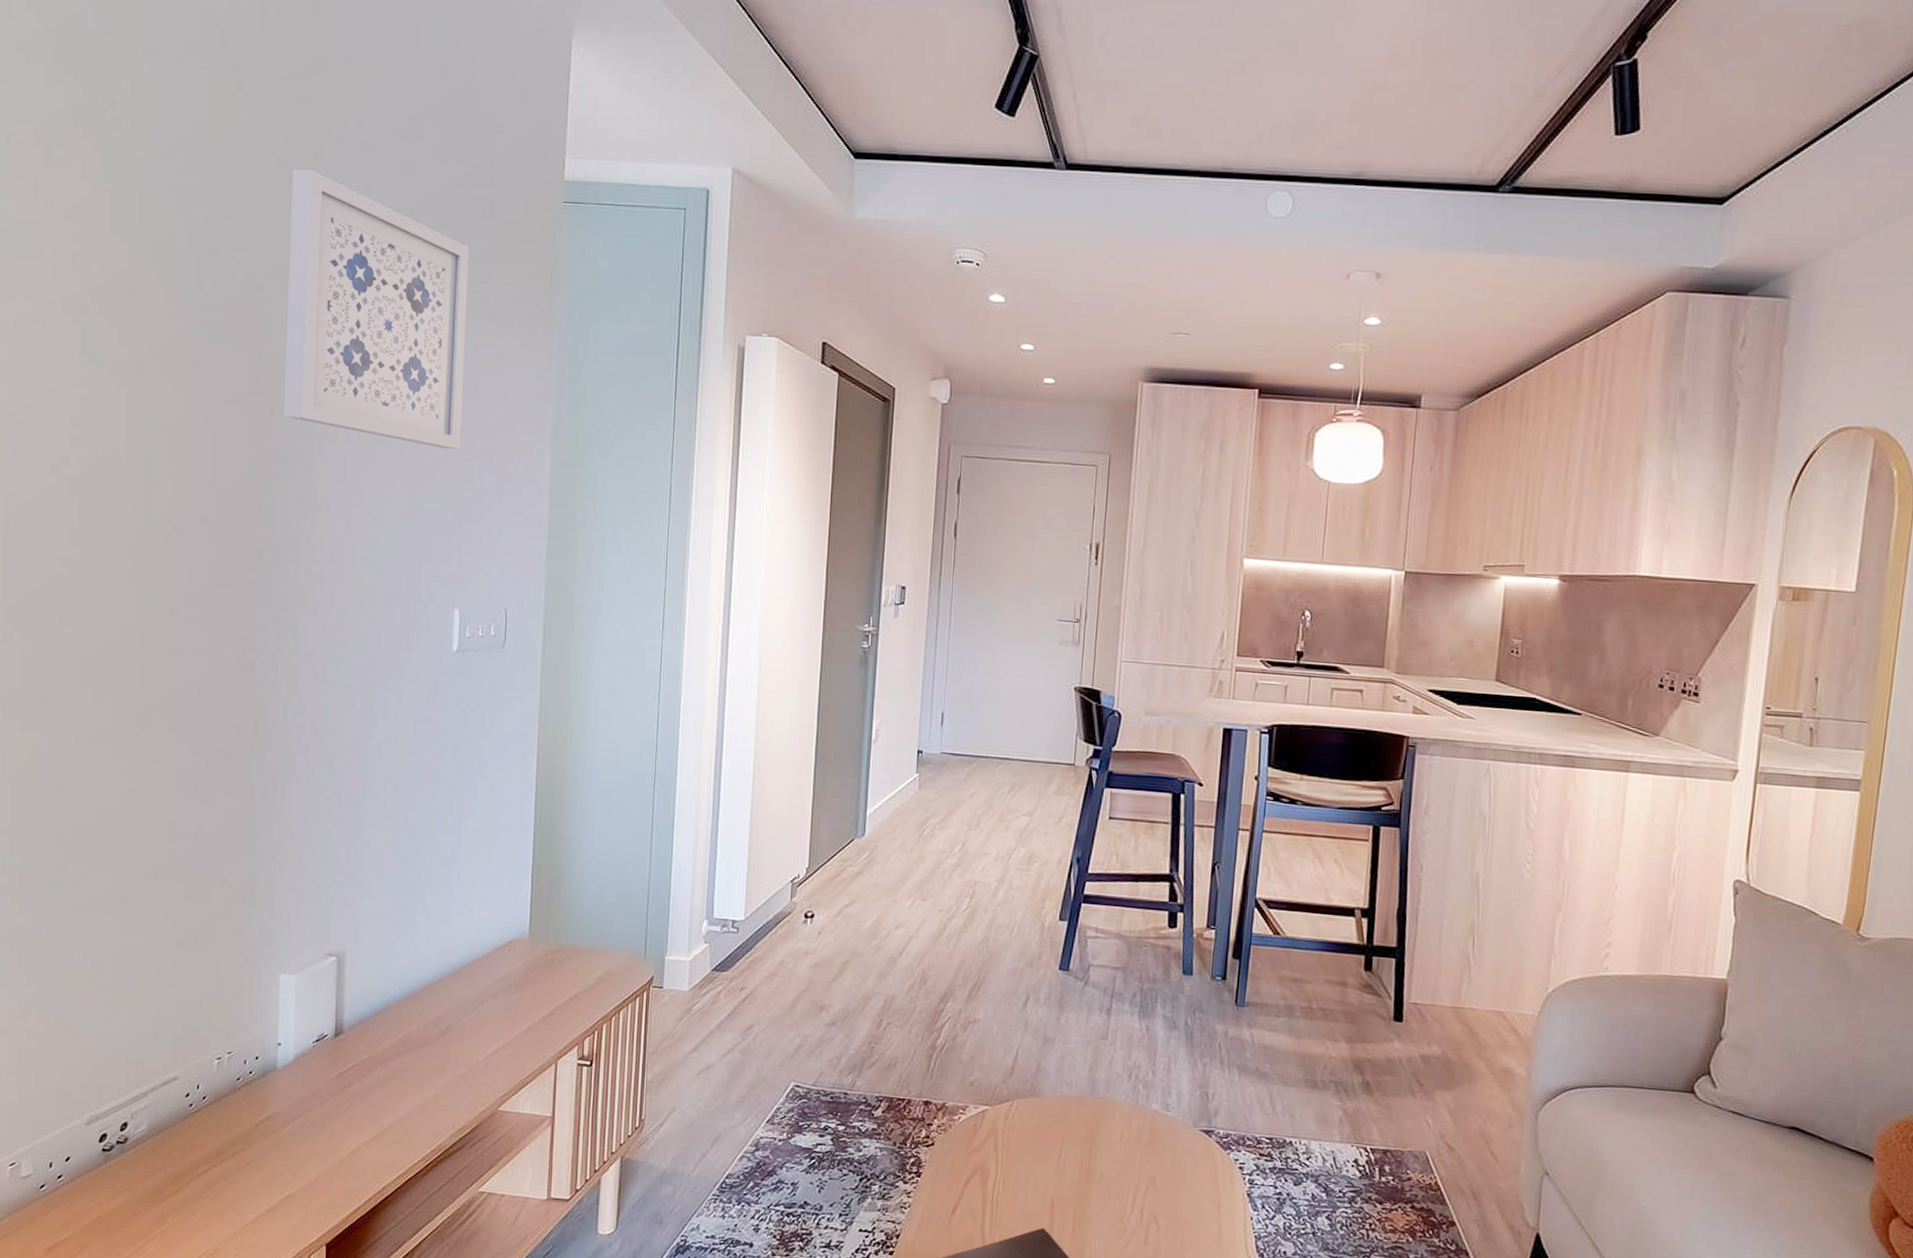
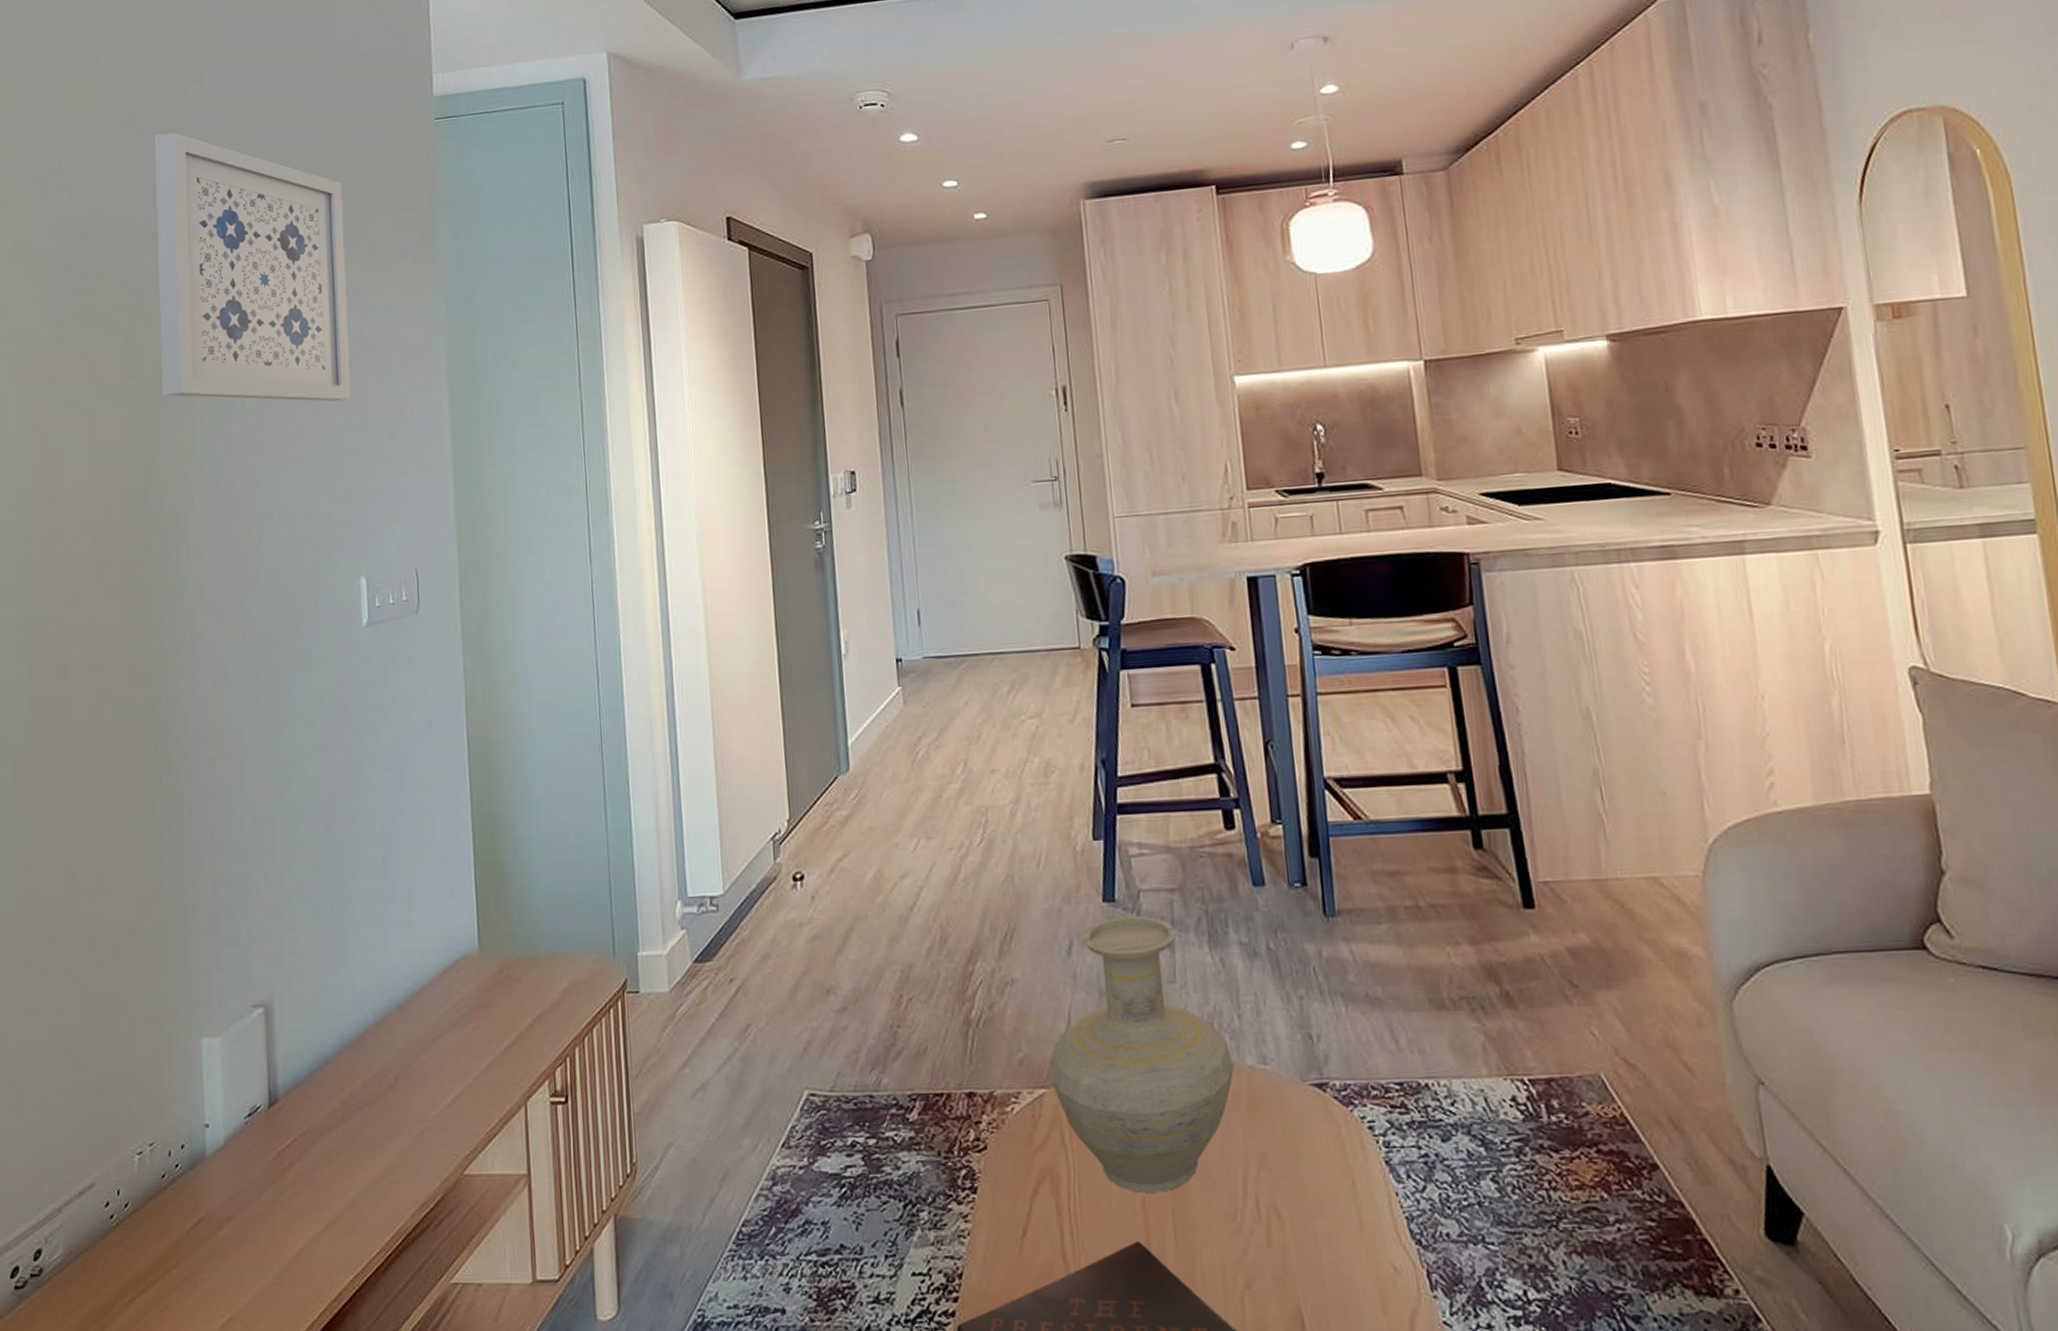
vase: none [993,982,1142,1195] -> present [1049,915,1234,1193]

